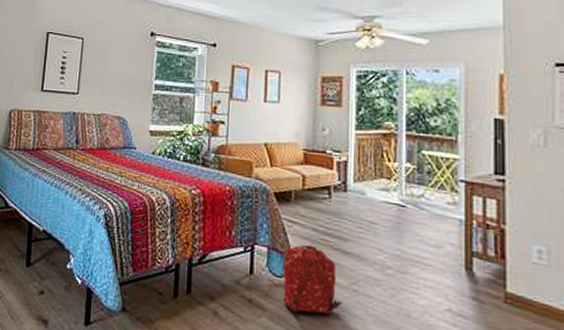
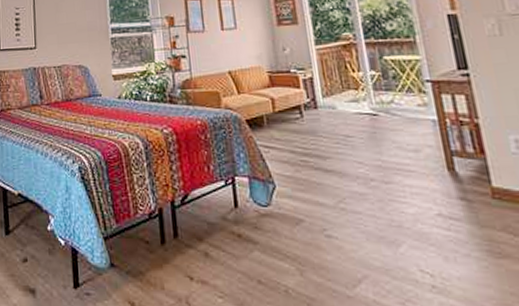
backpack: present [283,244,342,315] -> none [266,168,333,242]

